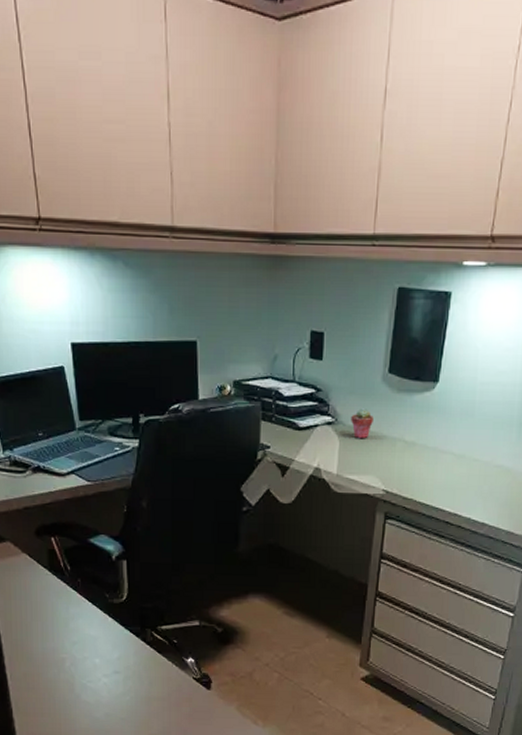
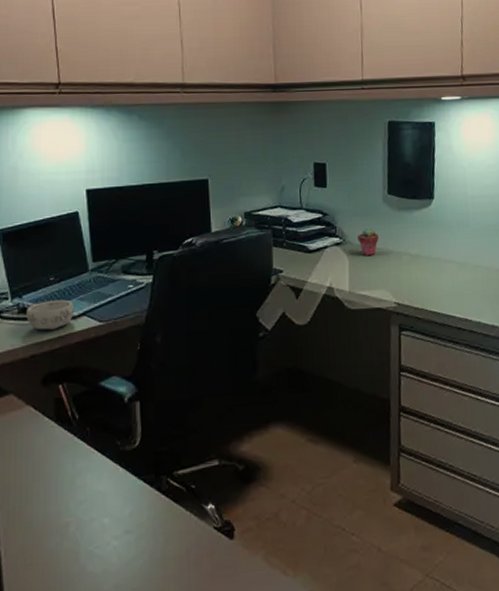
decorative bowl: none [18,456,62,485] -> present [26,299,73,330]

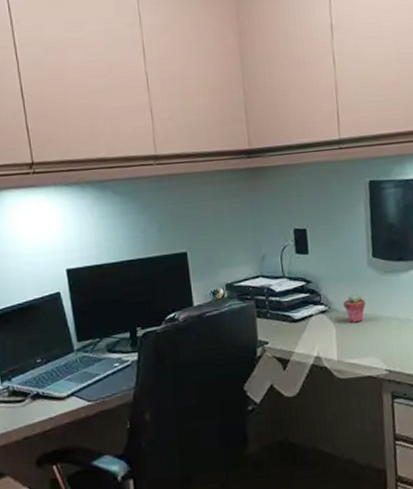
decorative bowl: present [26,299,73,330] -> none [16,380,62,412]

